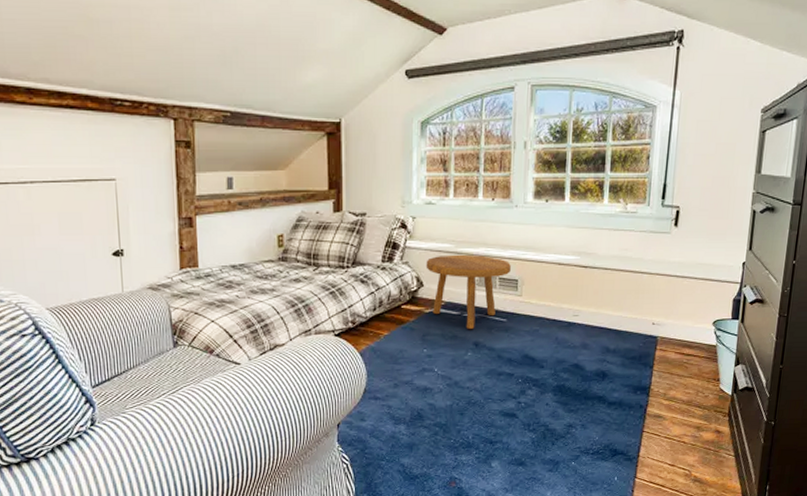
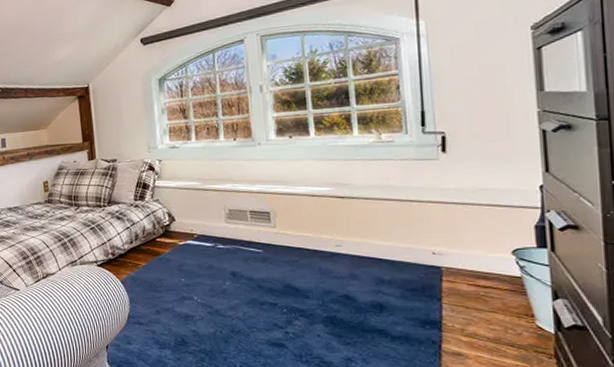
footstool: present [426,254,511,329] -> none [175,190,261,260]

